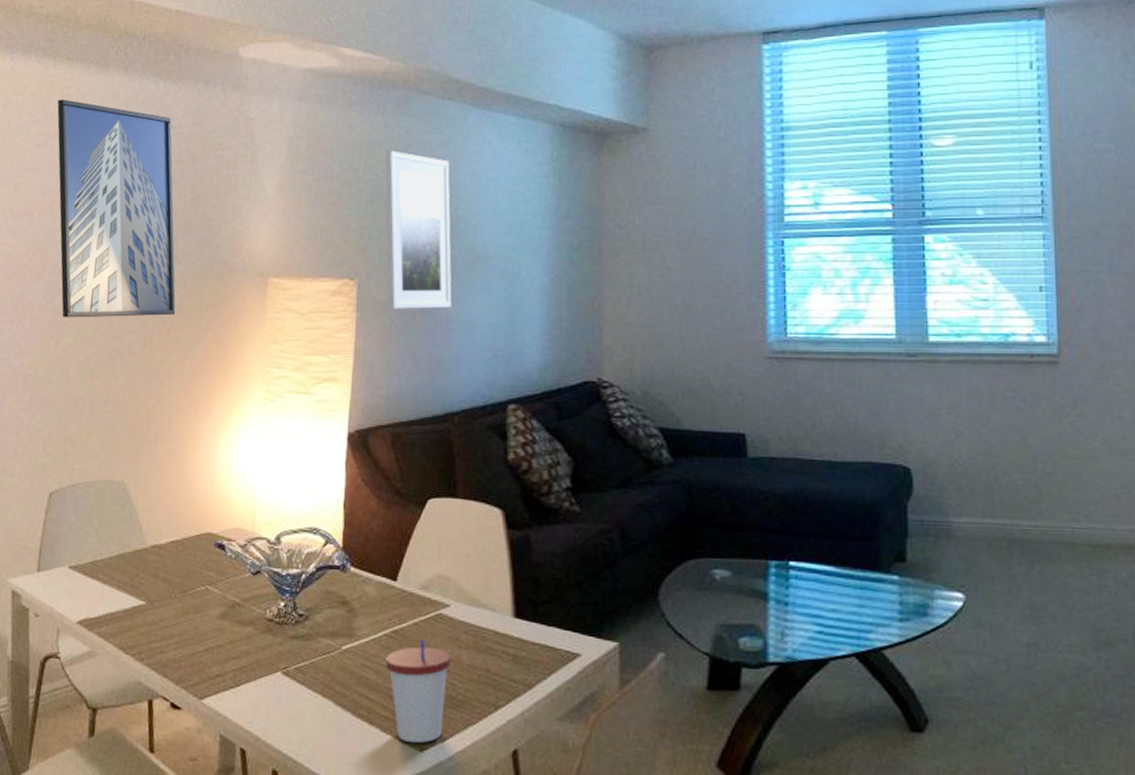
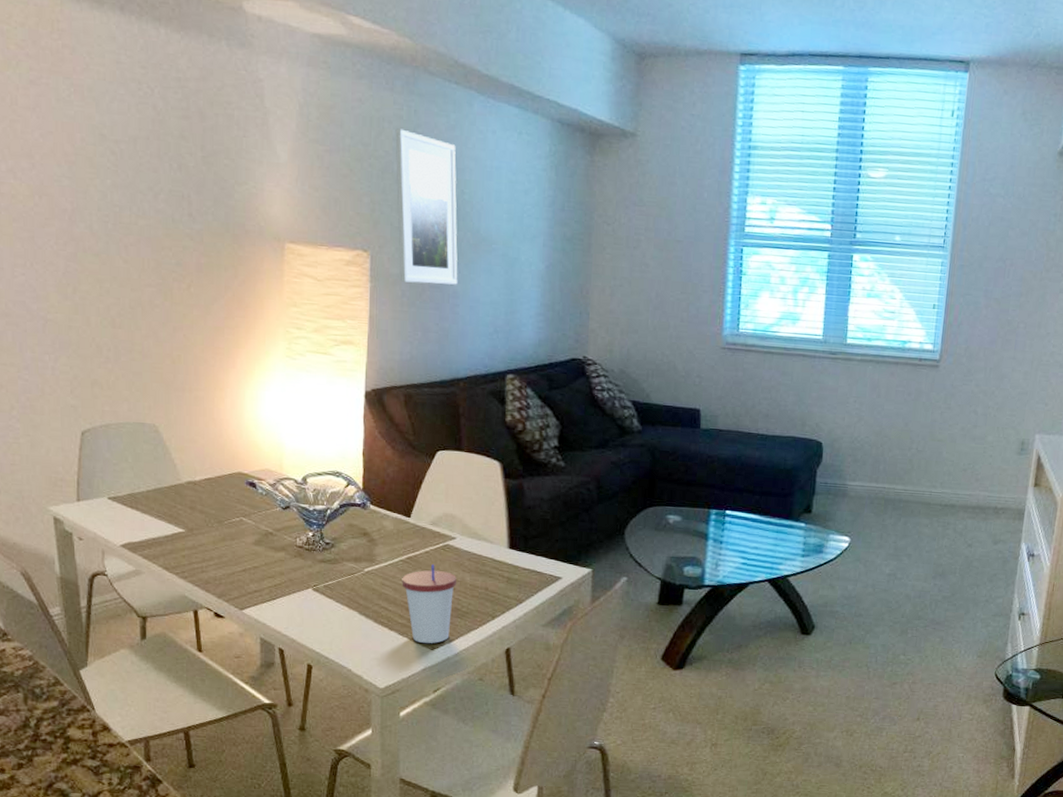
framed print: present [57,99,176,318] -> none [47,33,194,272]

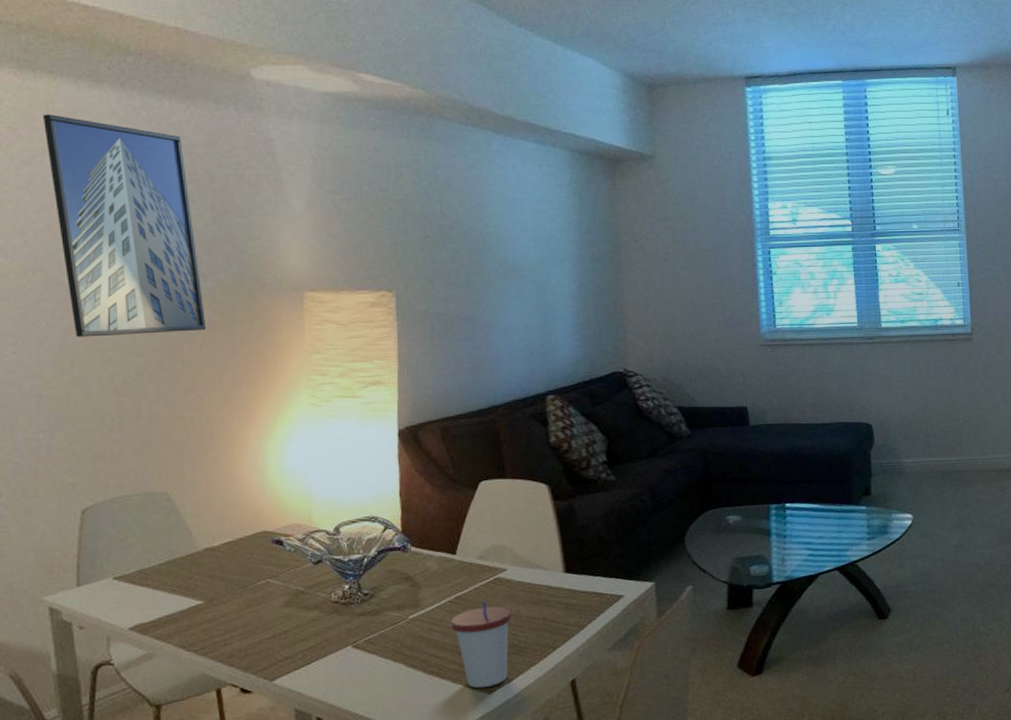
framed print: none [47,33,194,272] -> present [42,114,207,338]
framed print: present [395,128,458,285] -> none [414,172,489,317]

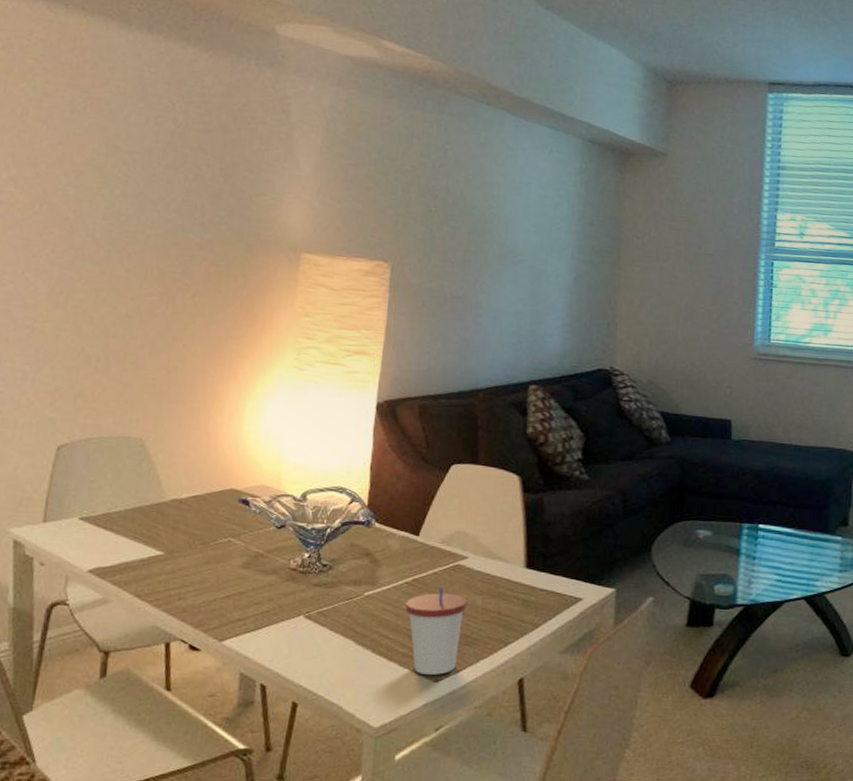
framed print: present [42,114,207,338] -> none [69,49,202,281]

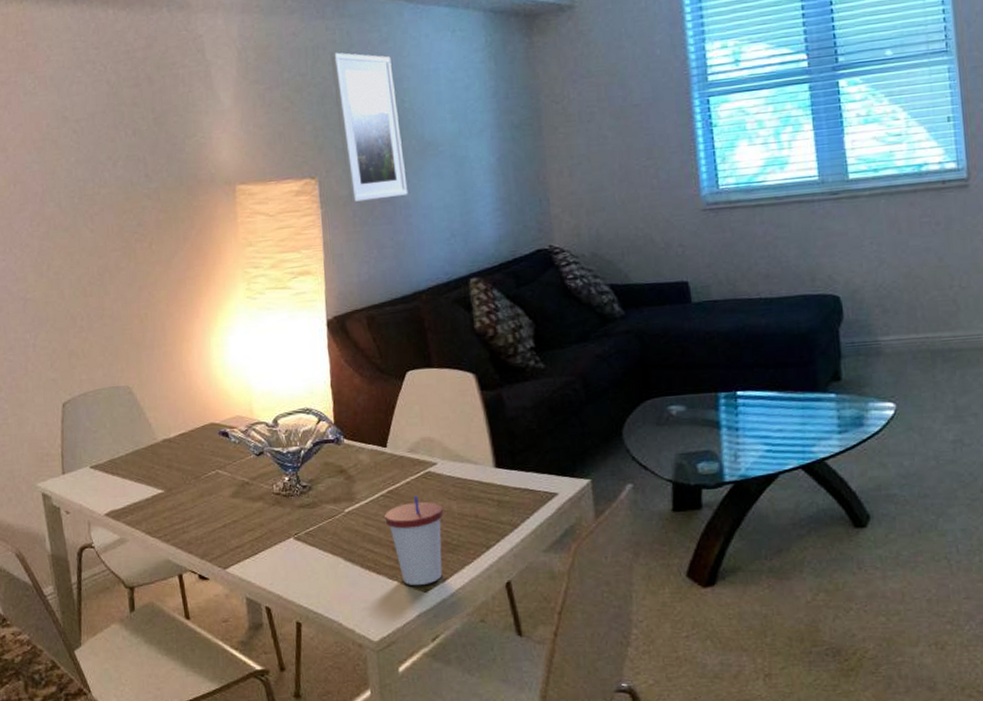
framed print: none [421,145,485,296] -> present [330,52,408,202]

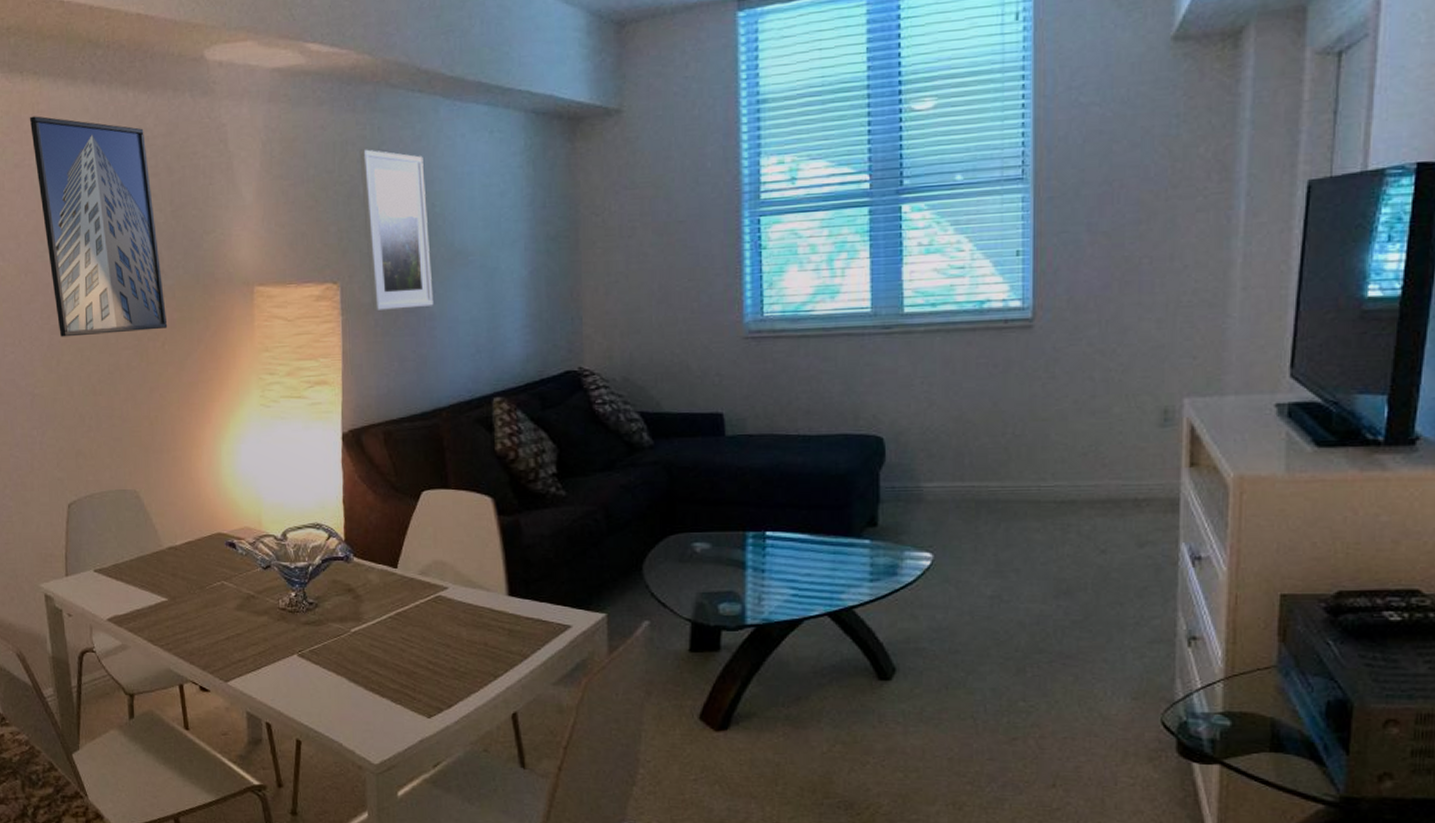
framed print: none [13,35,154,243] -> present [29,116,168,337]
cup: present [384,495,443,585] -> none [391,619,451,710]

